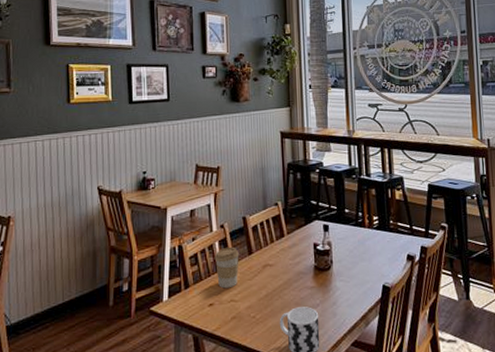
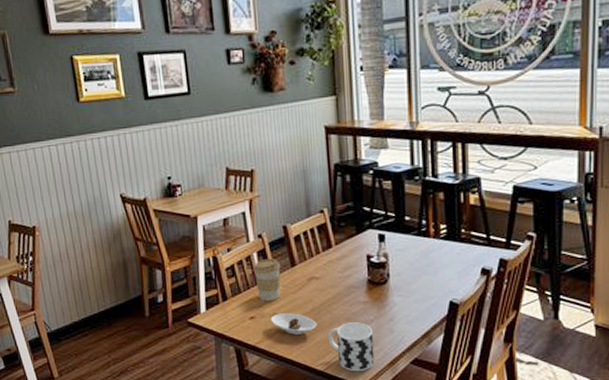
saucer: none [228,299,270,321] -> present [270,313,317,335]

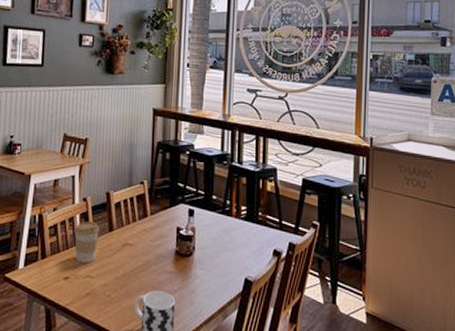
saucer: present [270,313,317,335] -> none [83,276,126,299]

